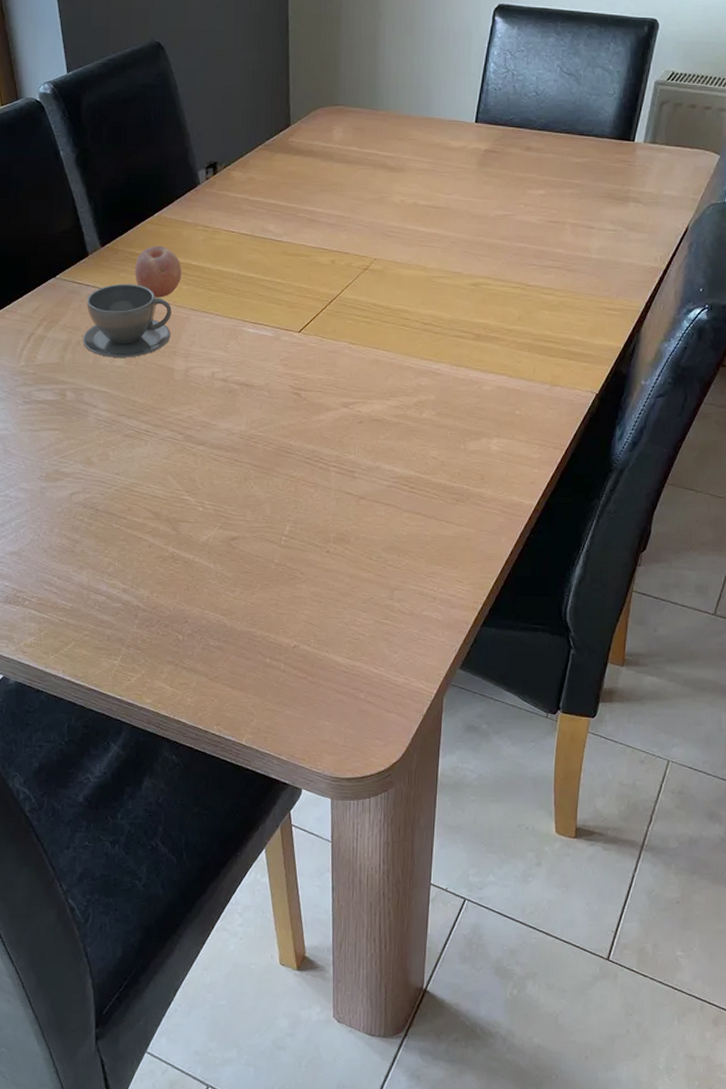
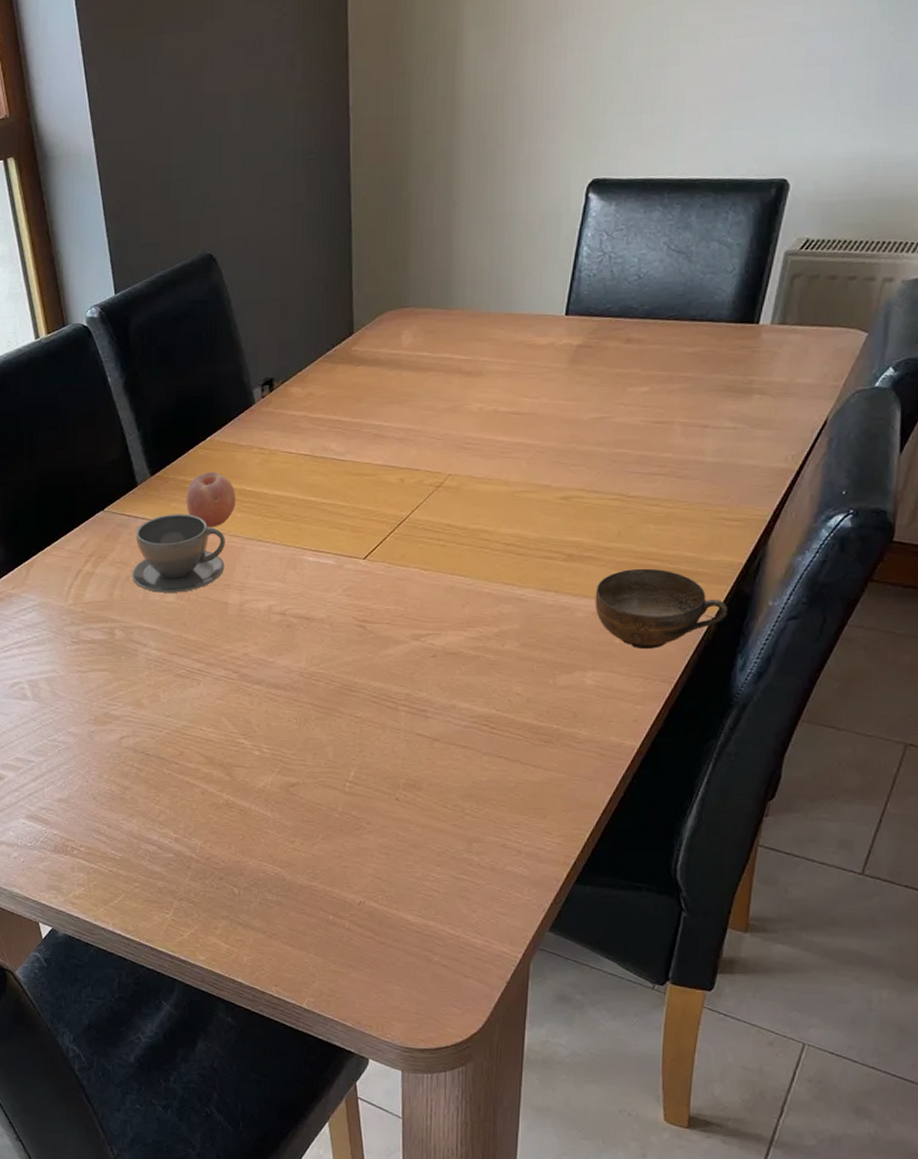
cup: none [499,349,609,420] -> present [595,568,728,649]

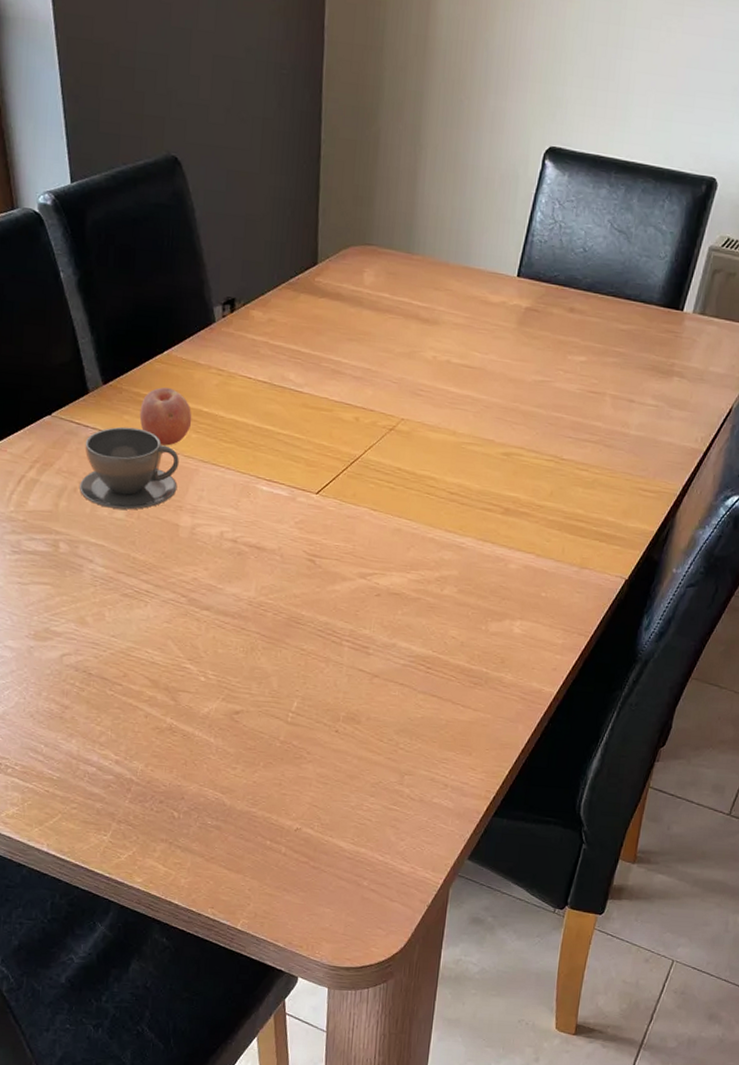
cup: present [595,568,728,649] -> none [526,528,639,604]

